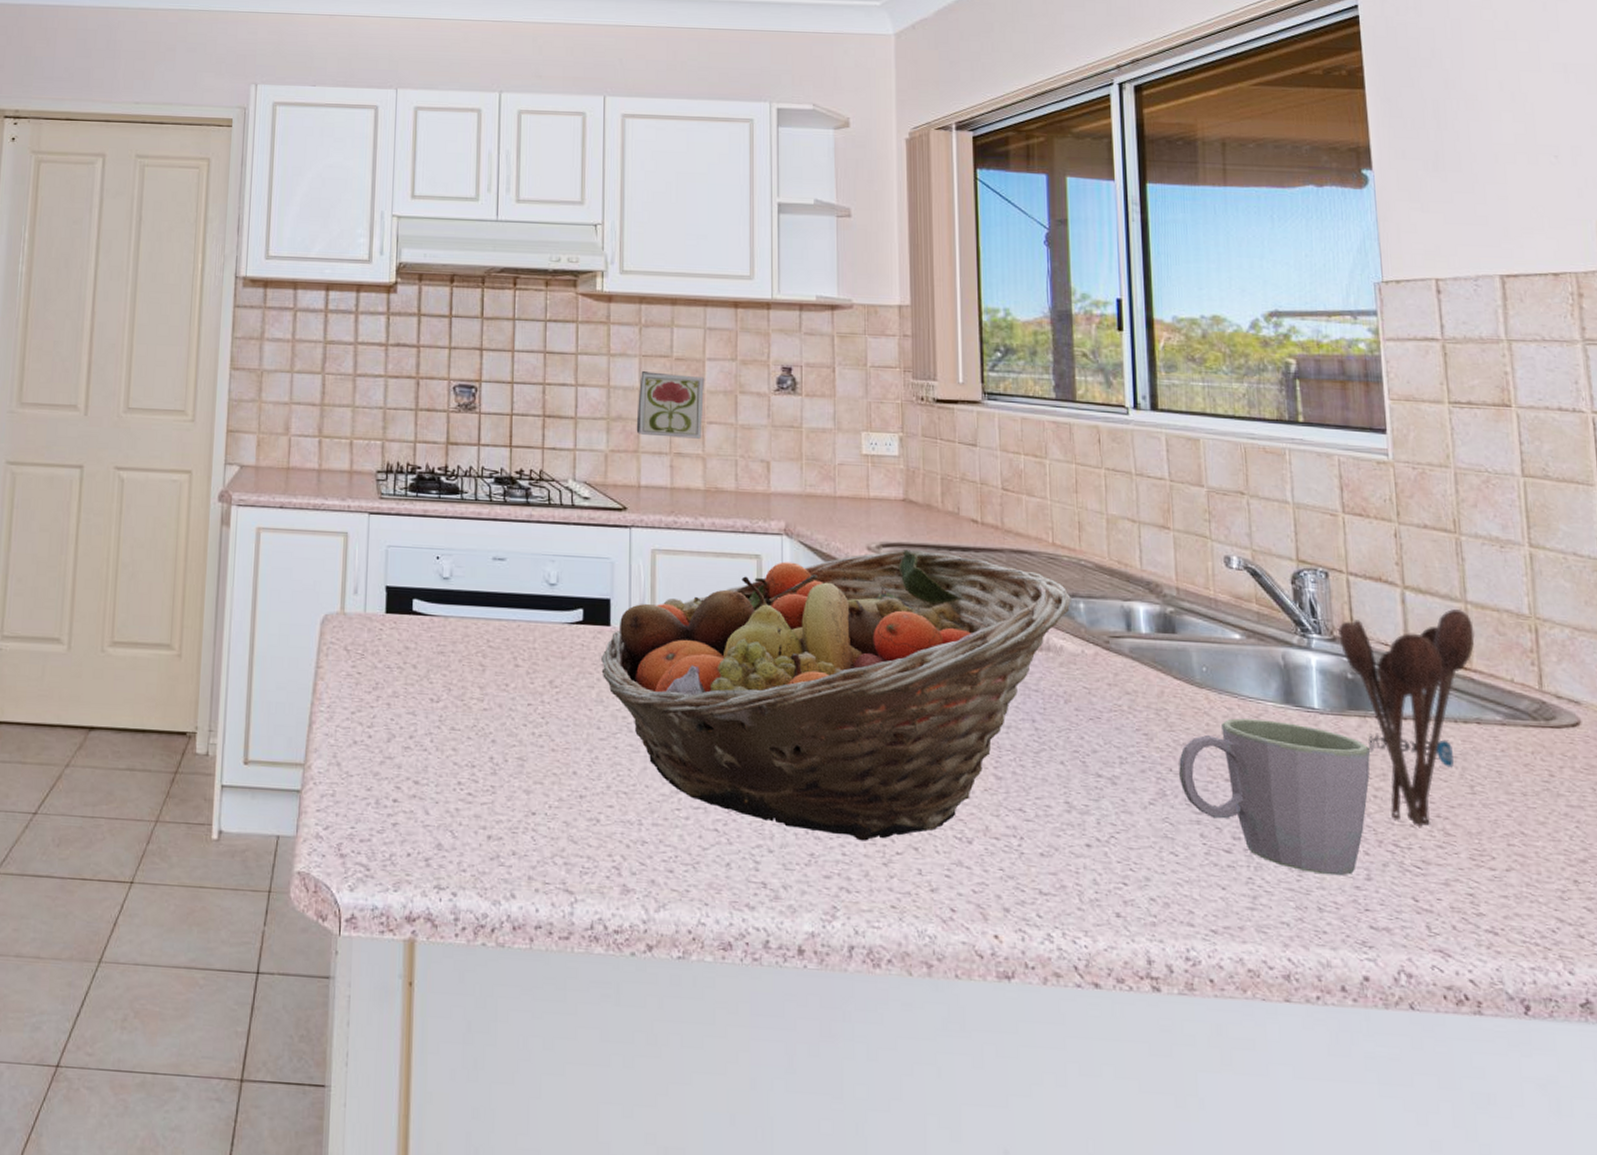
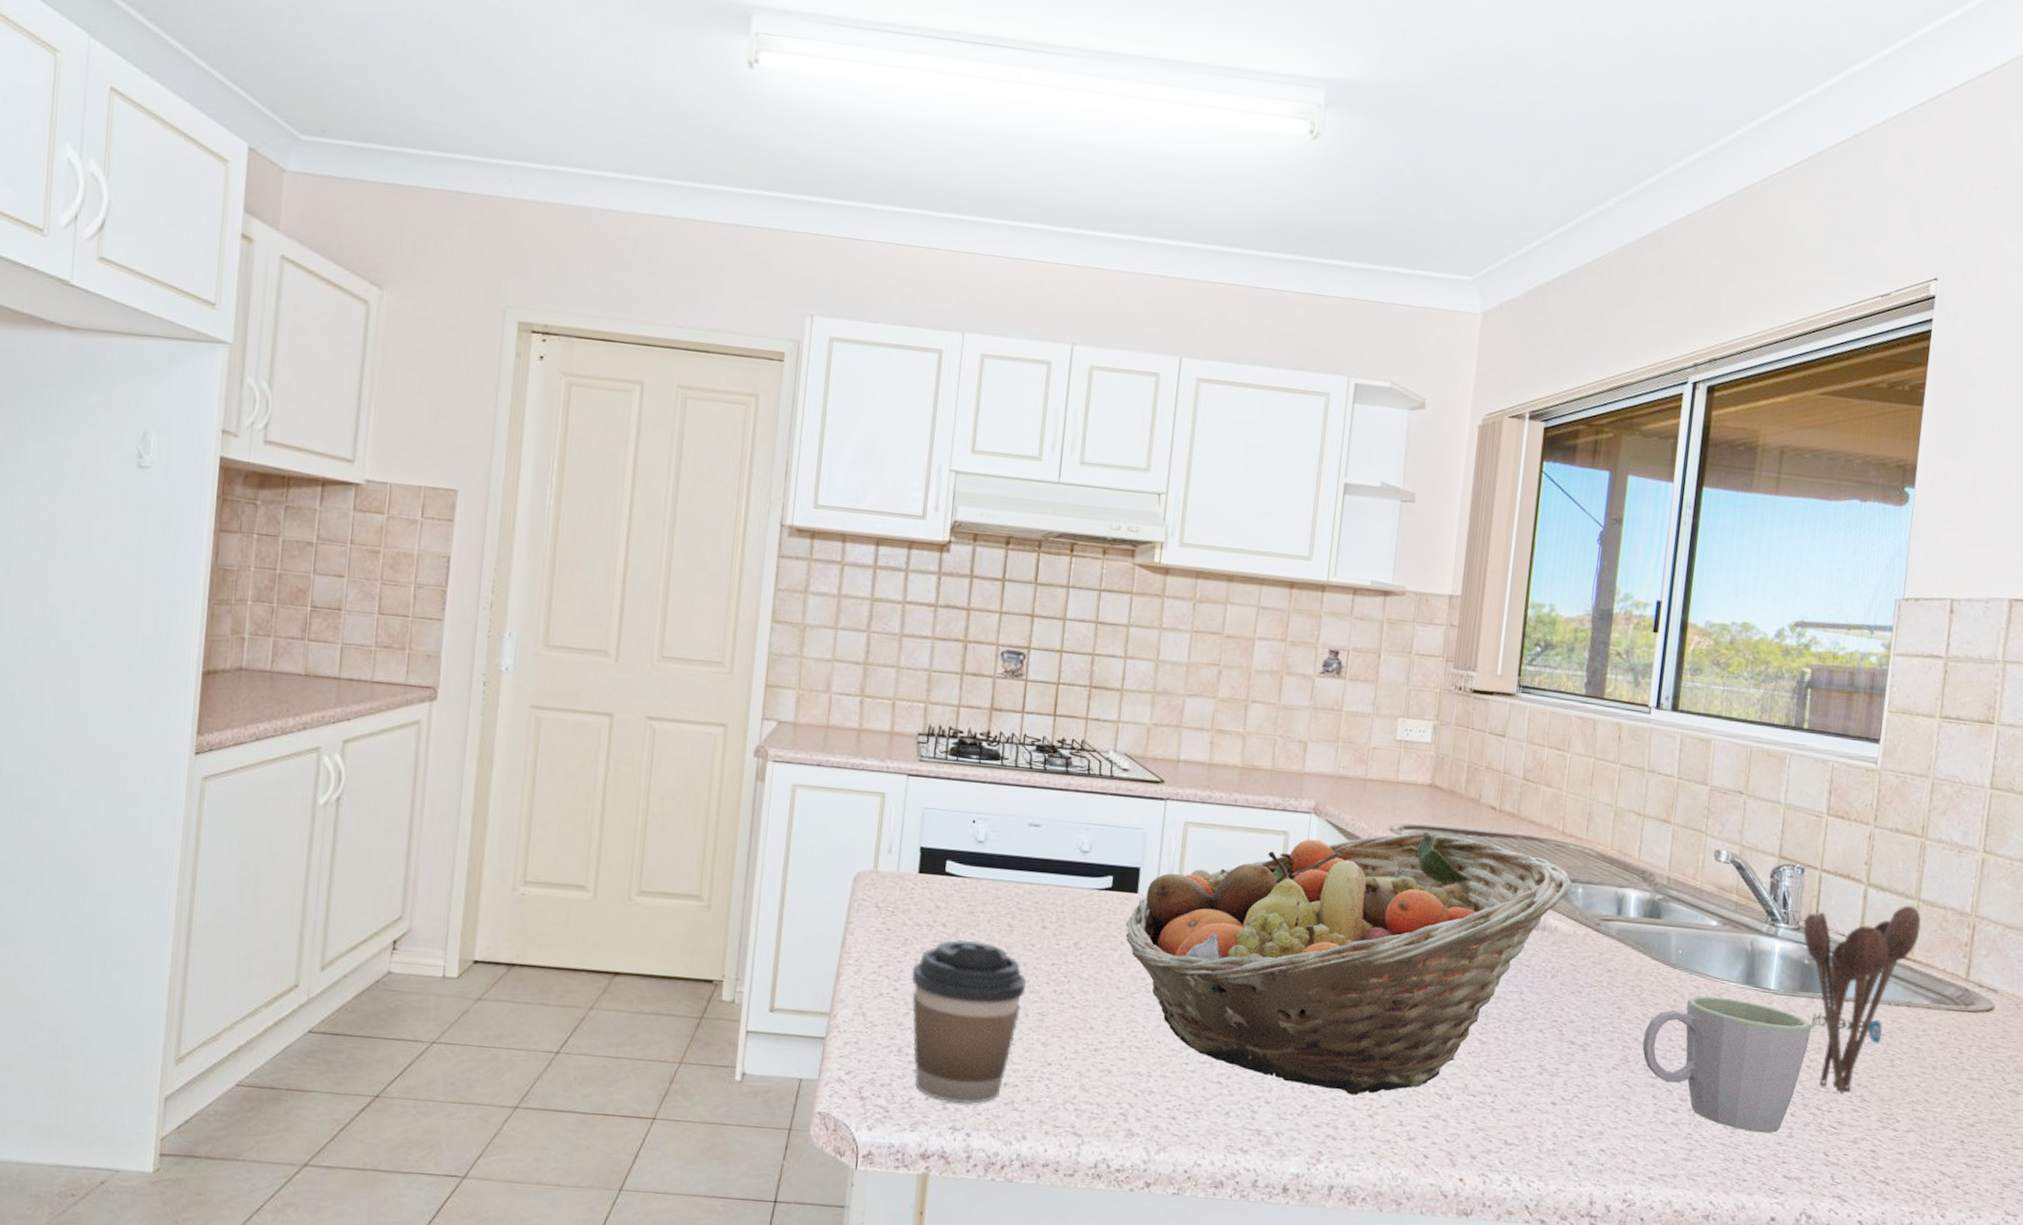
coffee cup: none [385,681,503,860] -> present [911,939,1027,1104]
decorative tile: present [636,371,705,439] -> none [1180,647,1253,717]

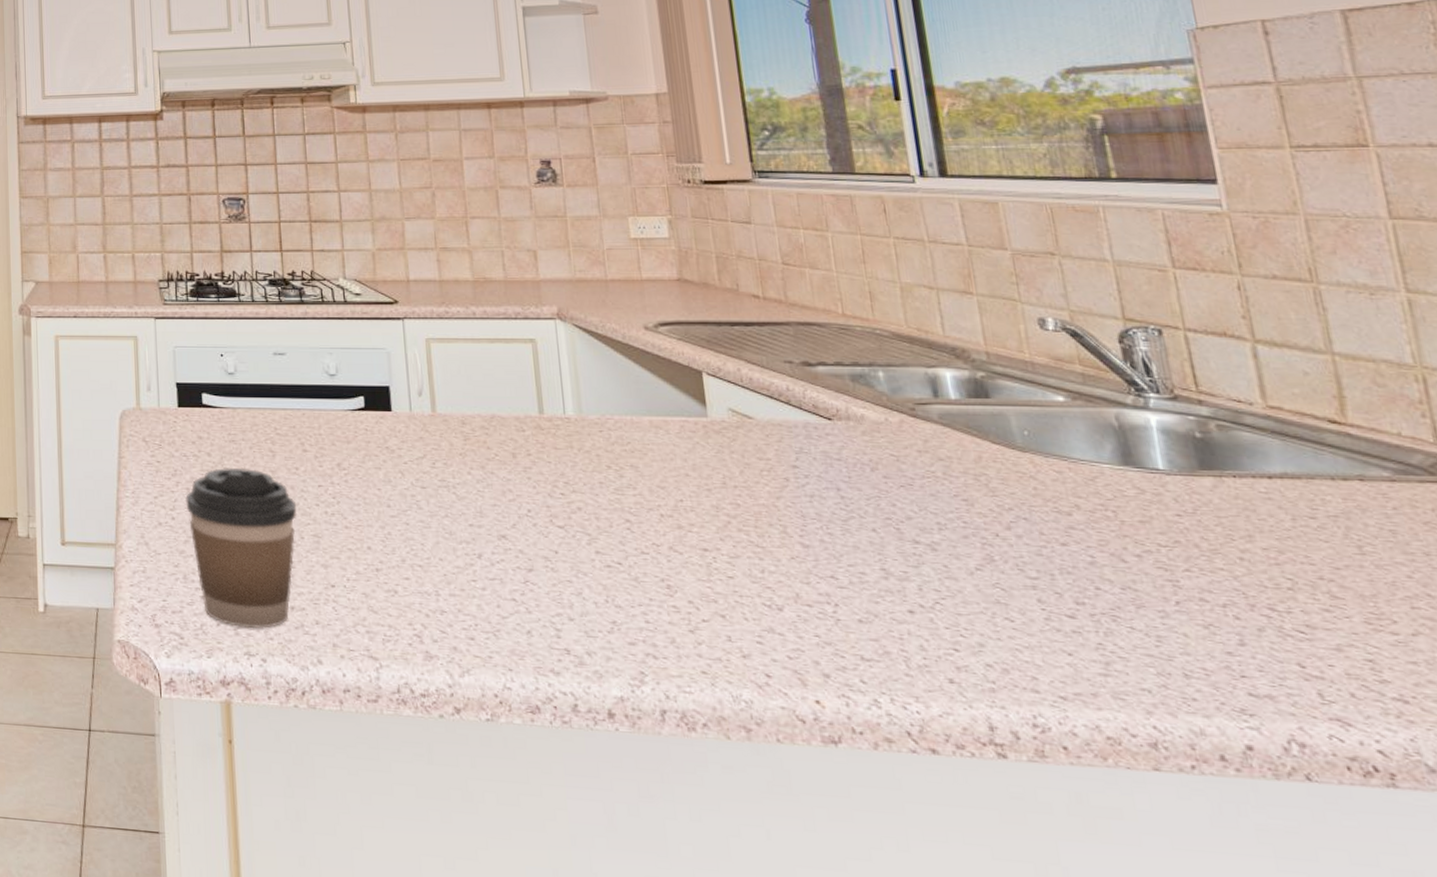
fruit basket: present [1125,831,1572,1096] -> none [386,326,869,609]
mug: present [1642,996,1812,1134] -> none [1005,482,1233,641]
utensil holder: present [1802,905,1921,1095] -> none [1179,360,1348,591]

